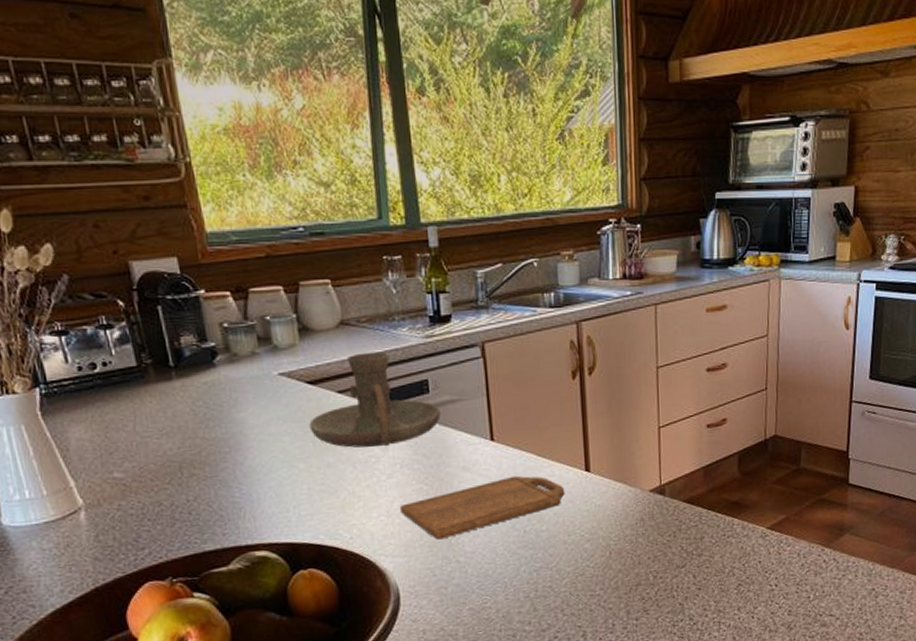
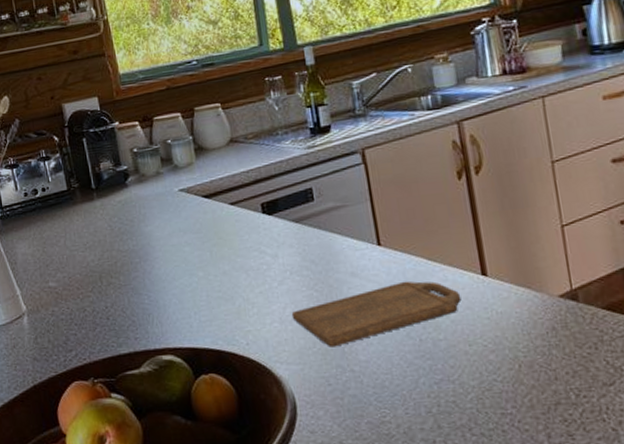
candle holder: present [309,351,441,448] -> none [206,164,326,256]

